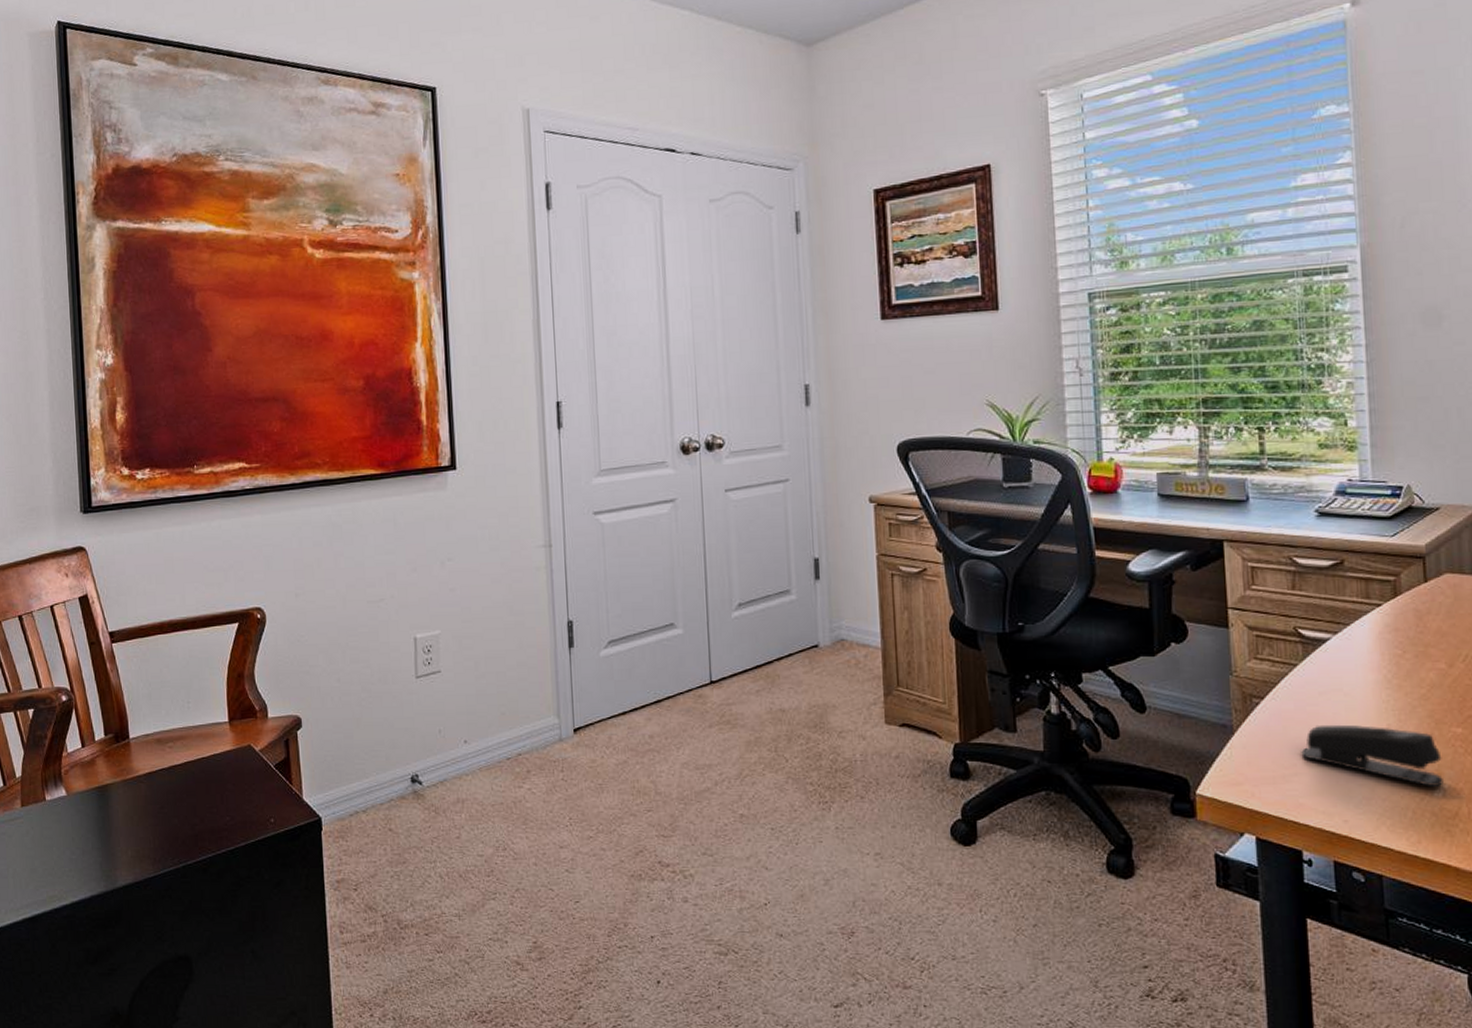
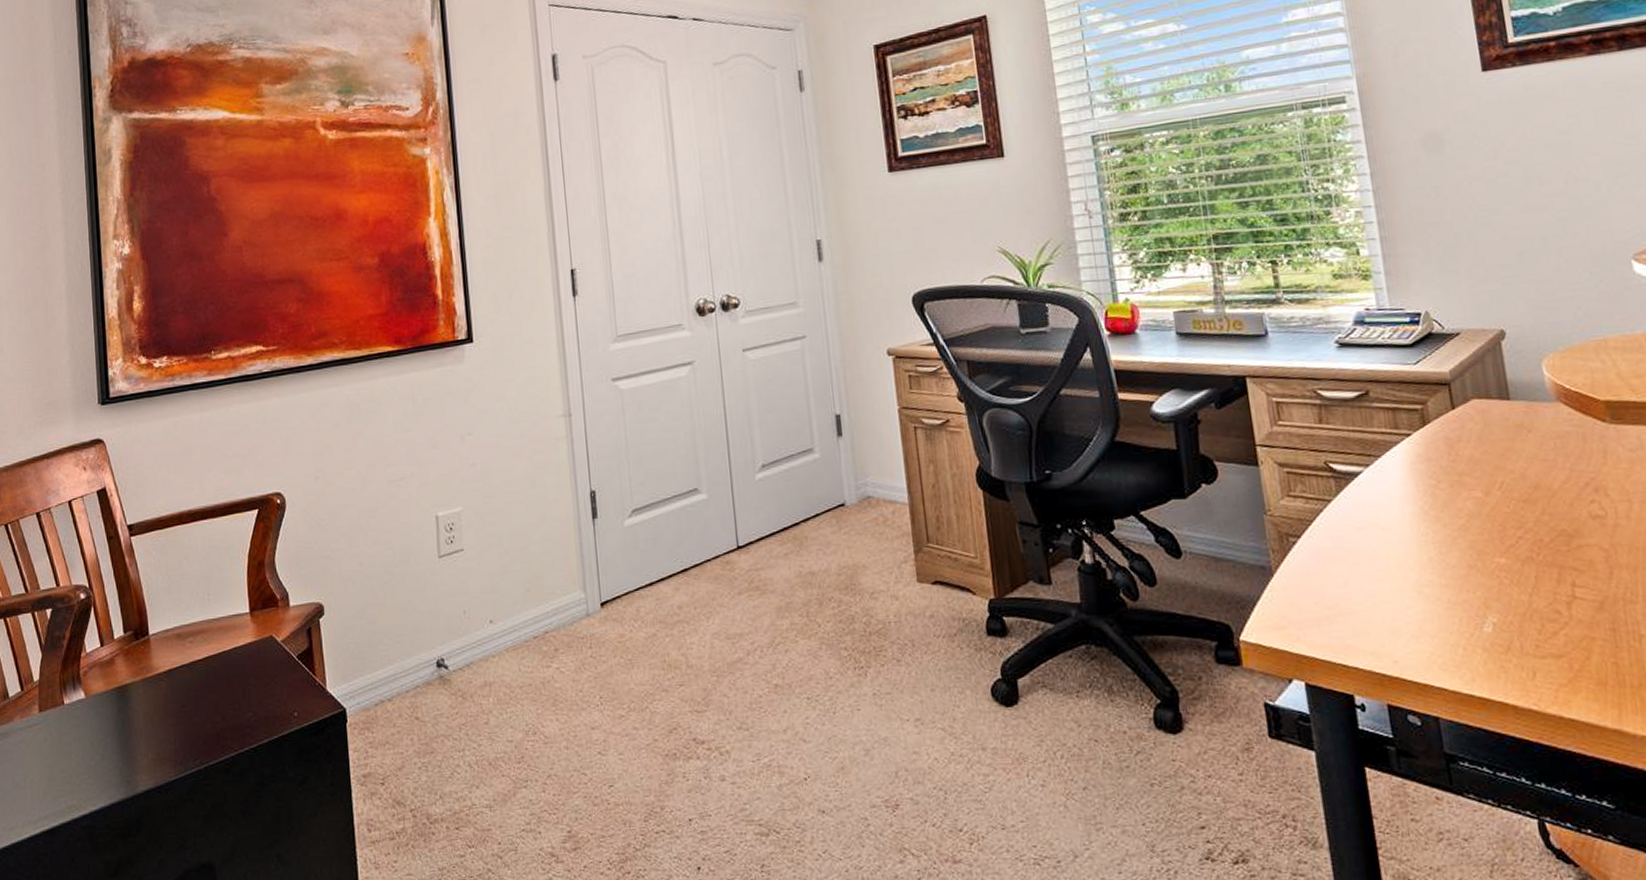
stapler: present [1301,724,1445,788] -> none [1343,560,1493,622]

